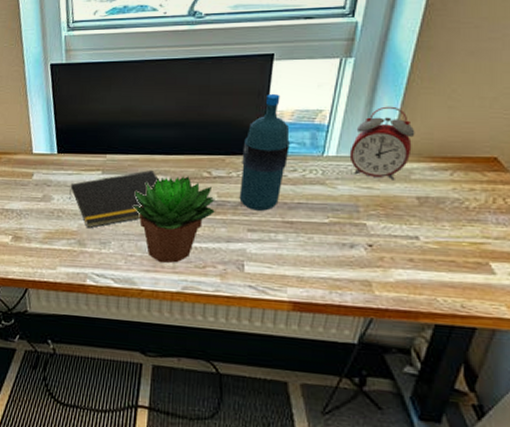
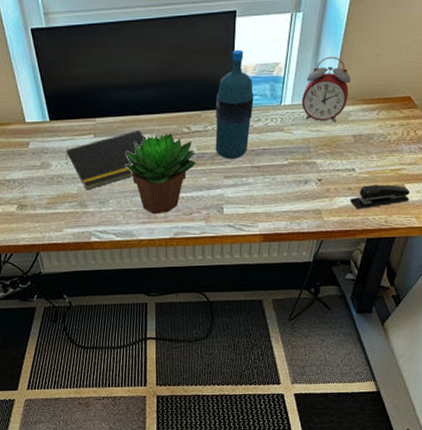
stapler: none [412,258,497,287] -> present [350,184,410,209]

